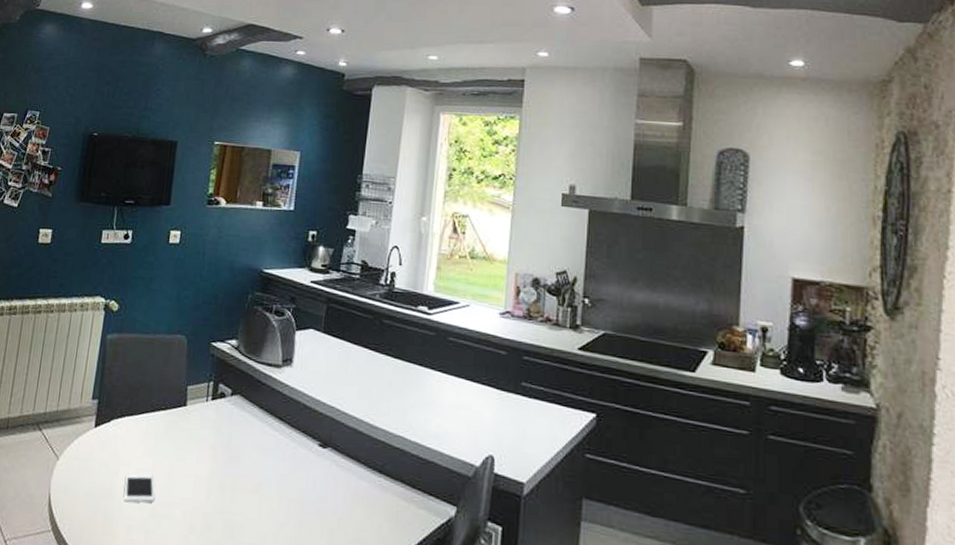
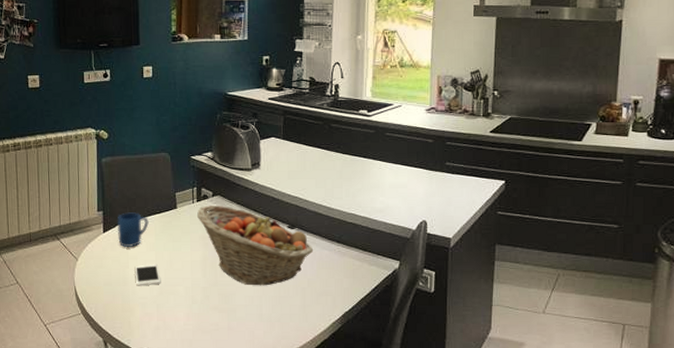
mug: none [111,405,151,450] -> present [117,212,149,248]
fruit basket: none [210,406,349,521] -> present [197,206,314,286]

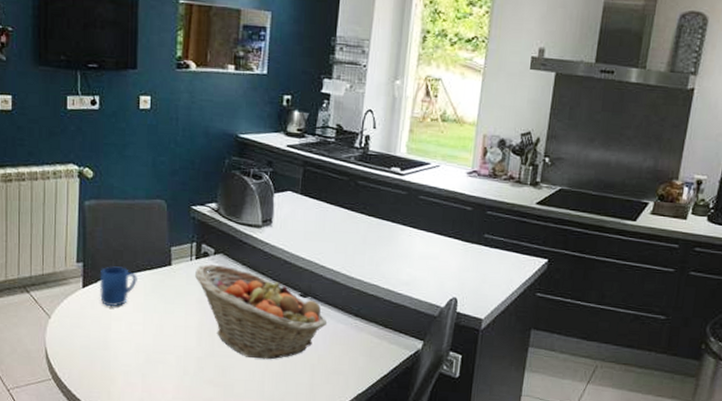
cell phone: present [134,264,161,286] -> none [118,327,149,352]

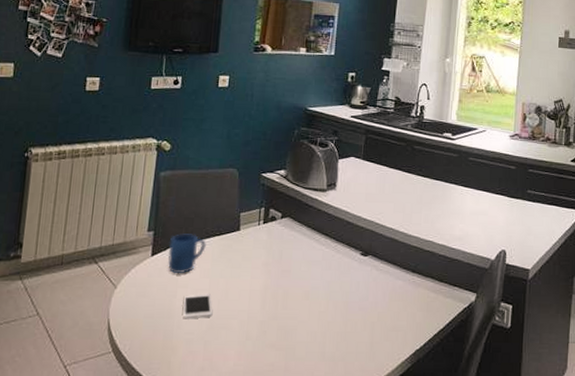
cell phone: none [118,327,149,352] -> present [183,294,213,319]
fruit basket: present [195,264,328,360] -> none [262,228,387,320]

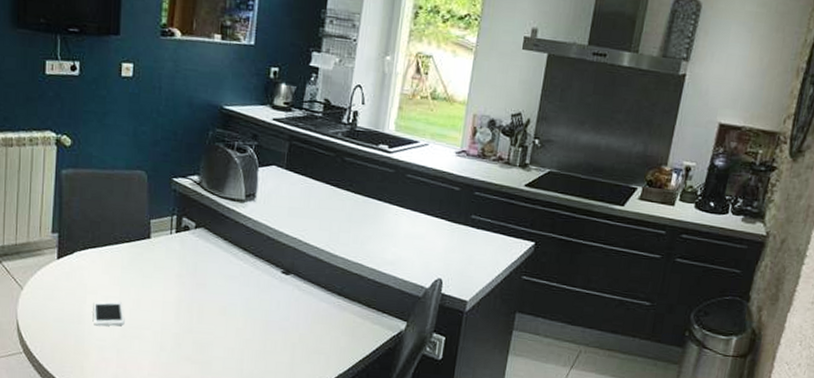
mug: present [168,234,206,274] -> none [74,238,115,279]

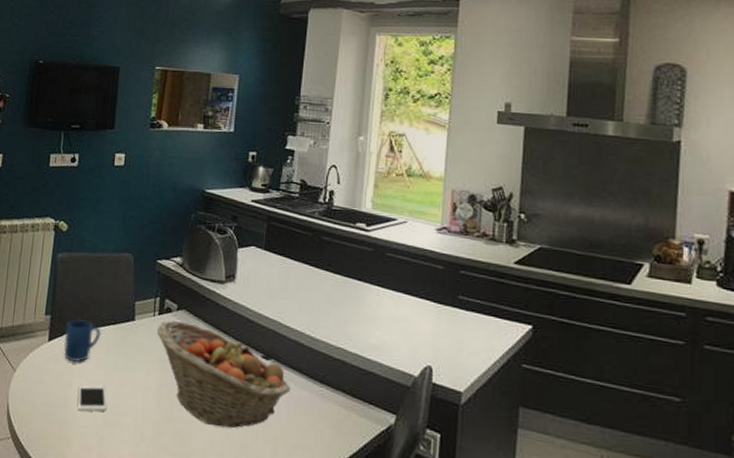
mug: none [74,238,115,279] -> present [64,320,101,362]
fruit basket: none [175,238,310,338] -> present [157,320,291,428]

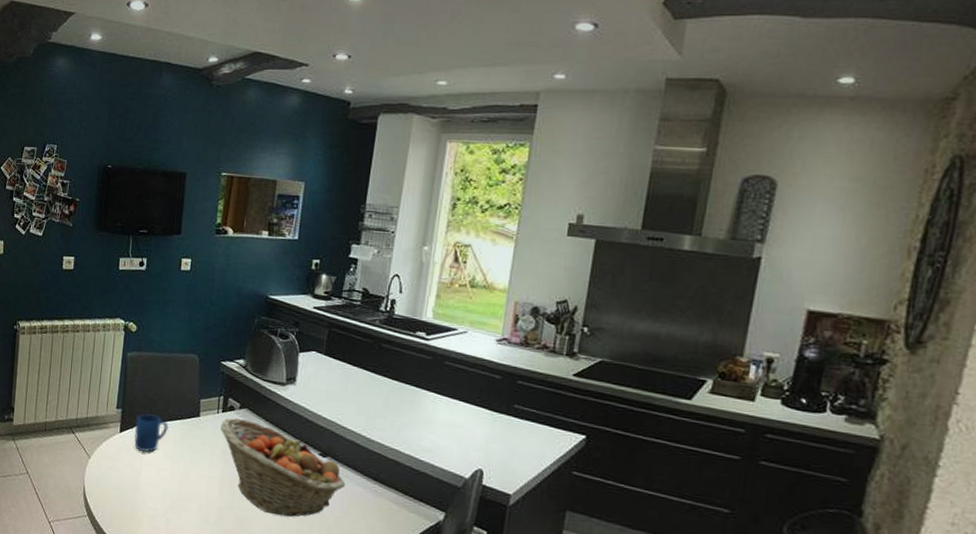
cell phone: present [78,385,107,412] -> none [147,473,174,497]

